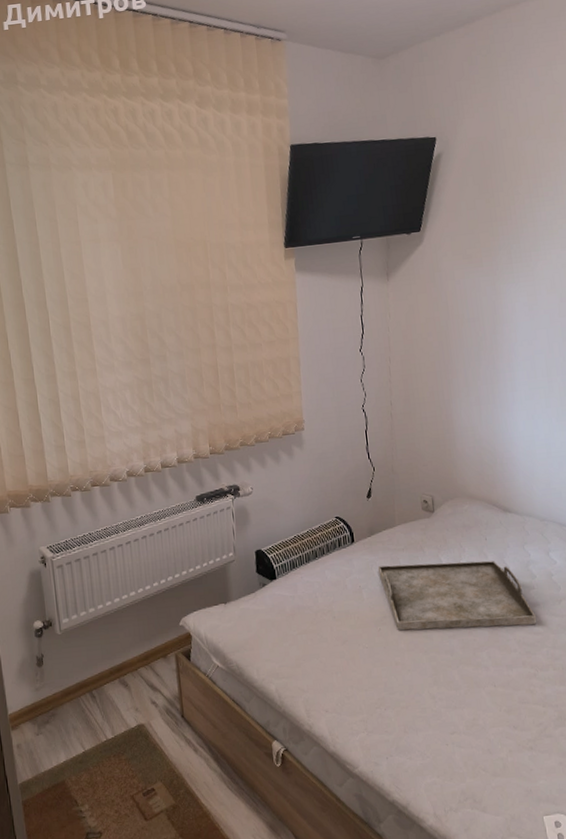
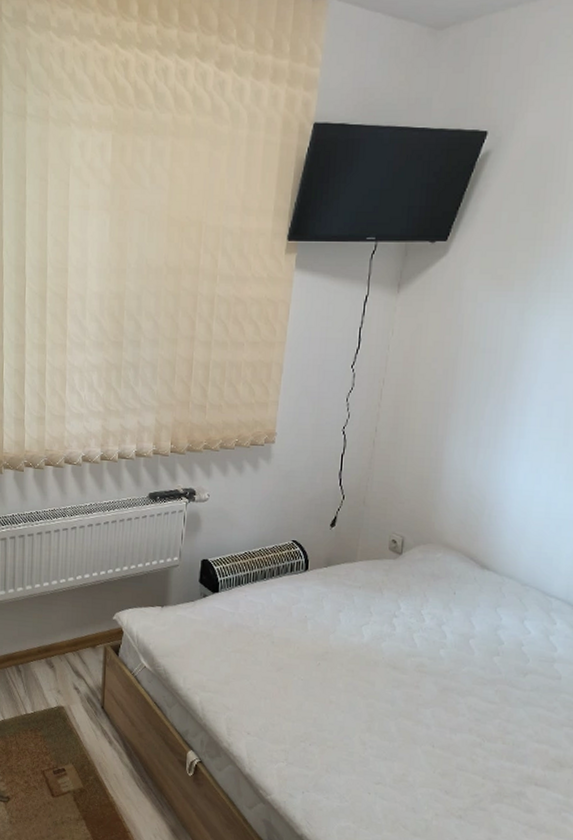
serving tray: present [377,560,537,631] -> none [328,600,495,693]

